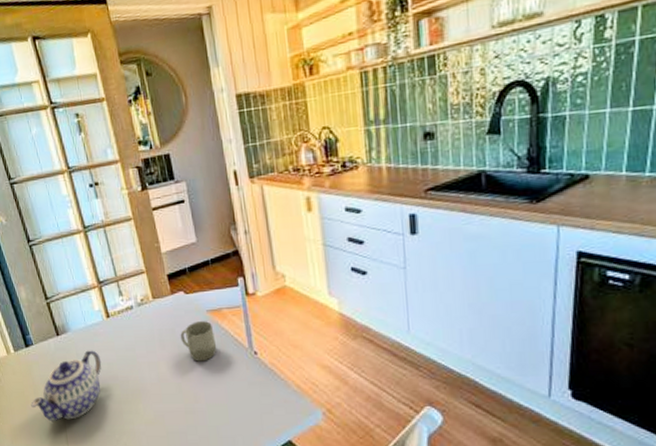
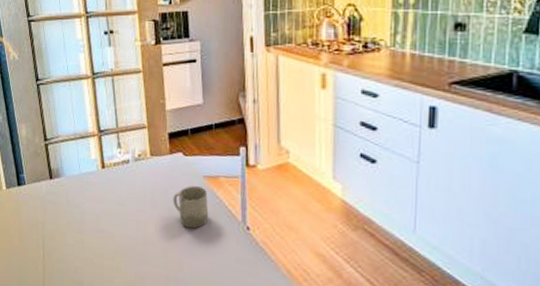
teapot: present [31,350,102,422] -> none [14,198,90,267]

